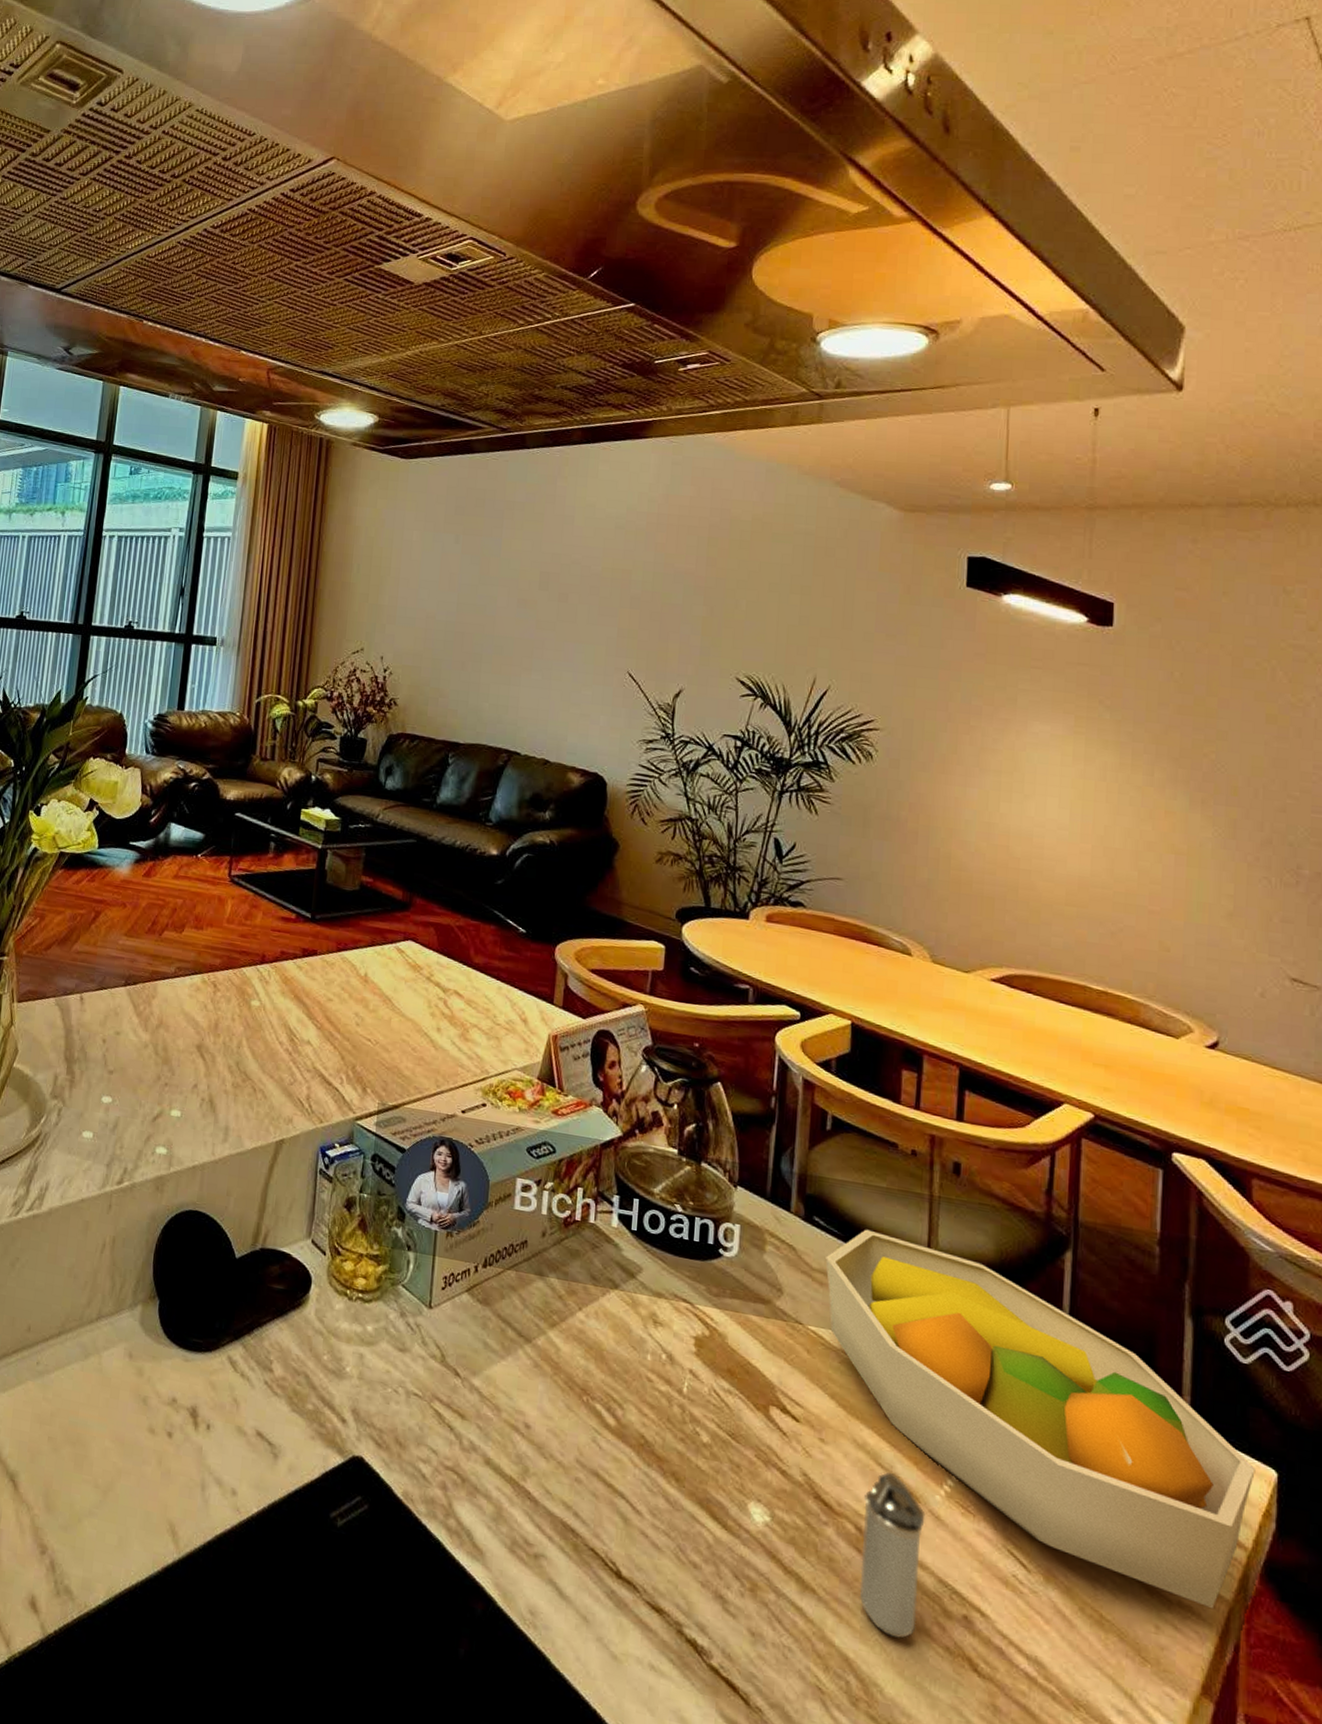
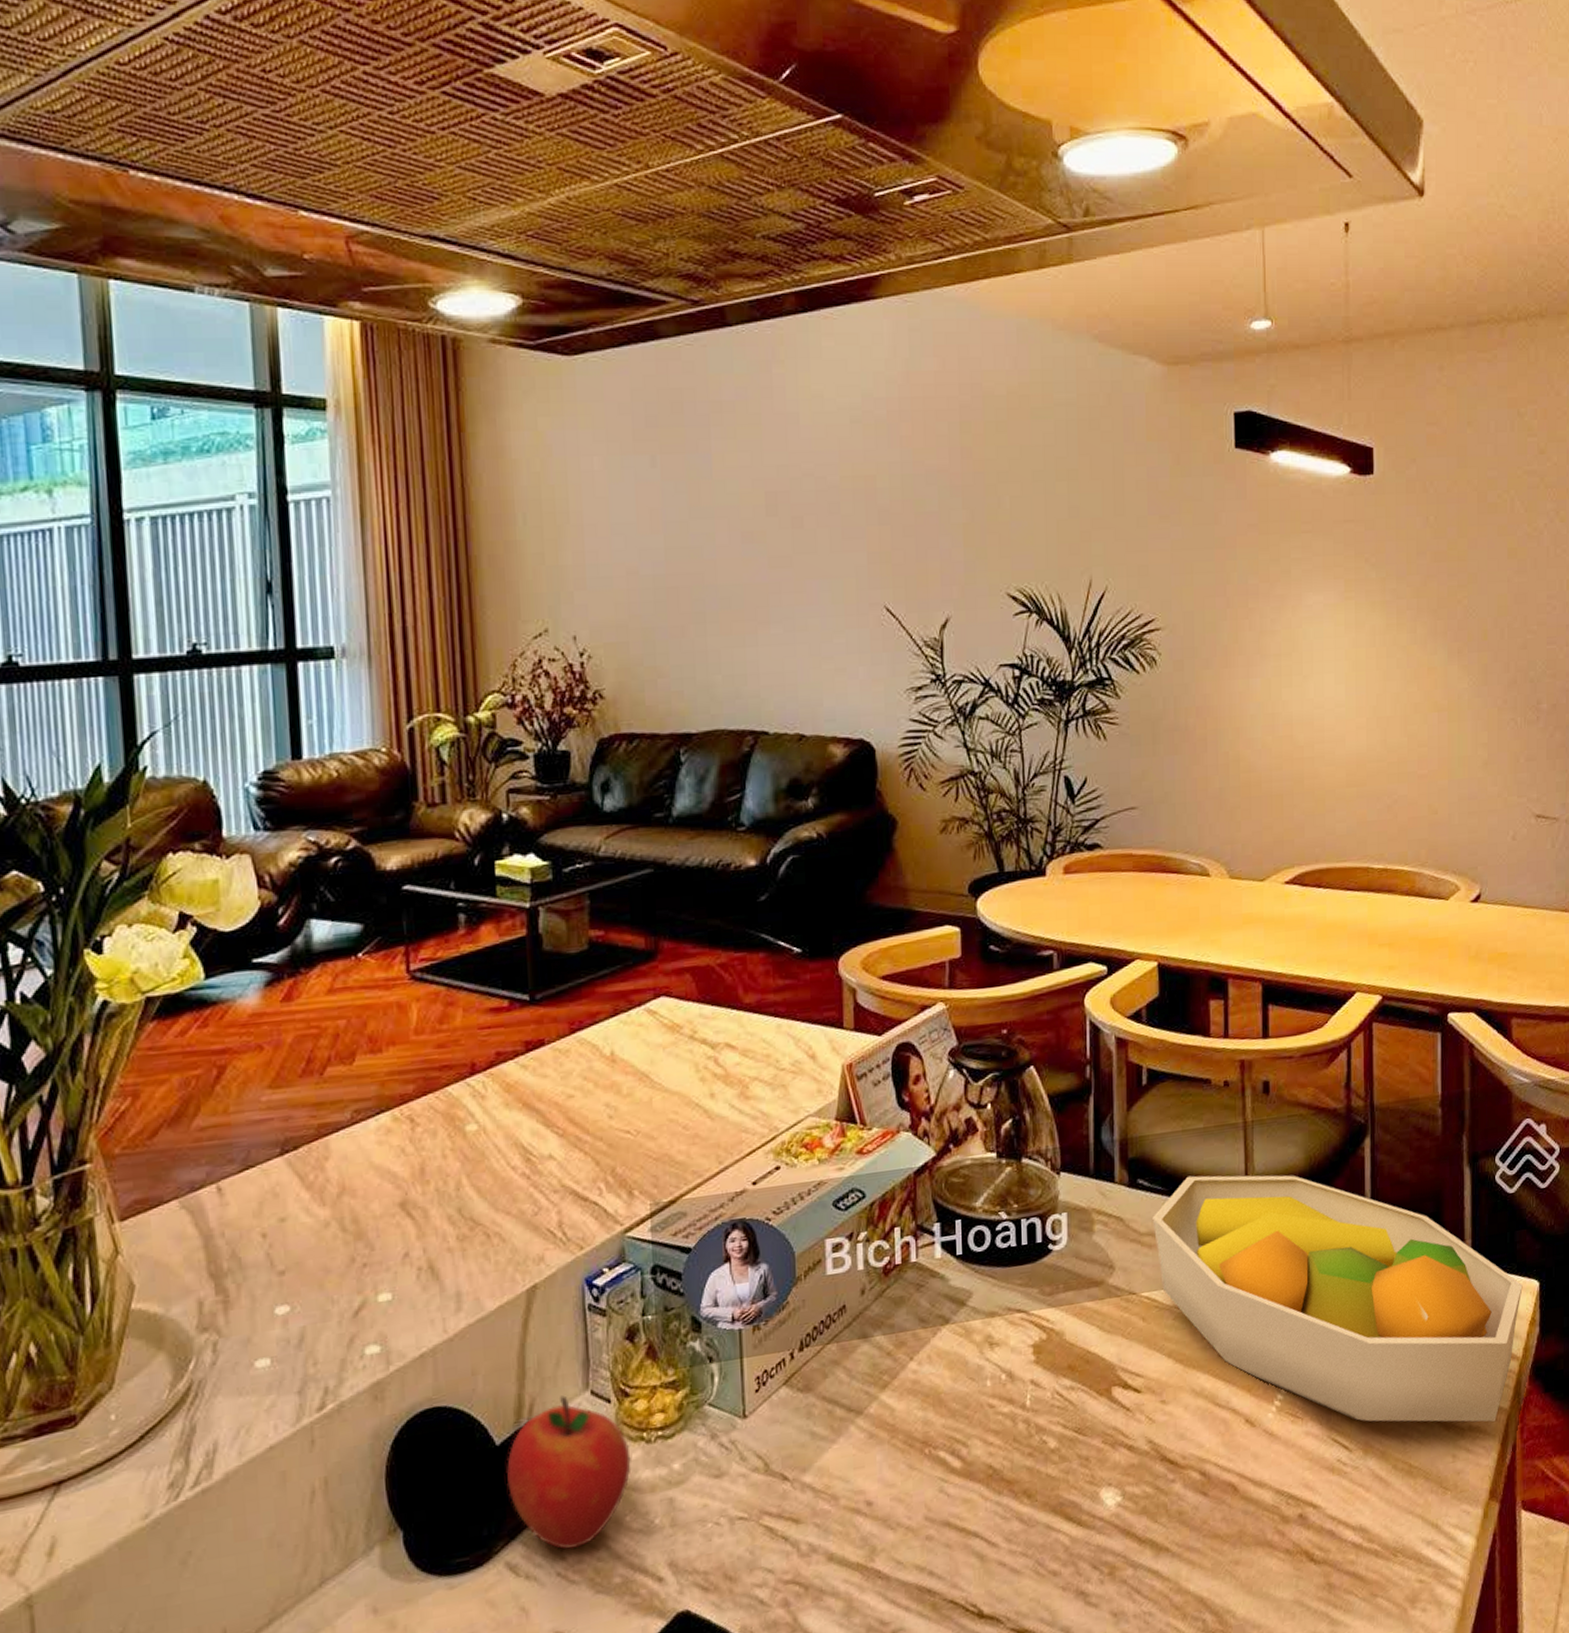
apple: none [239,1236,335,1367] -> present [507,1395,631,1550]
shaker: present [859,1472,926,1639] -> none [1205,1408,1261,1562]

